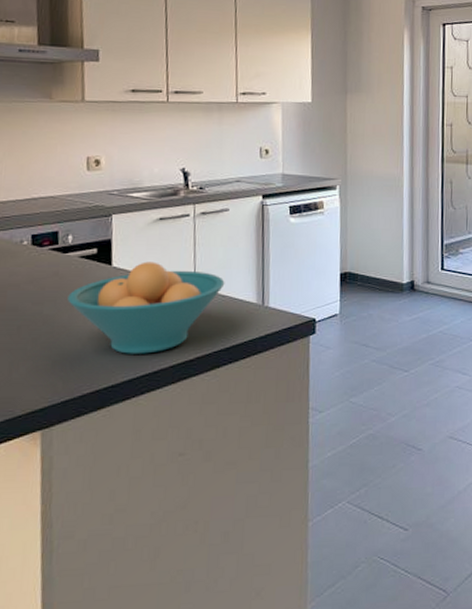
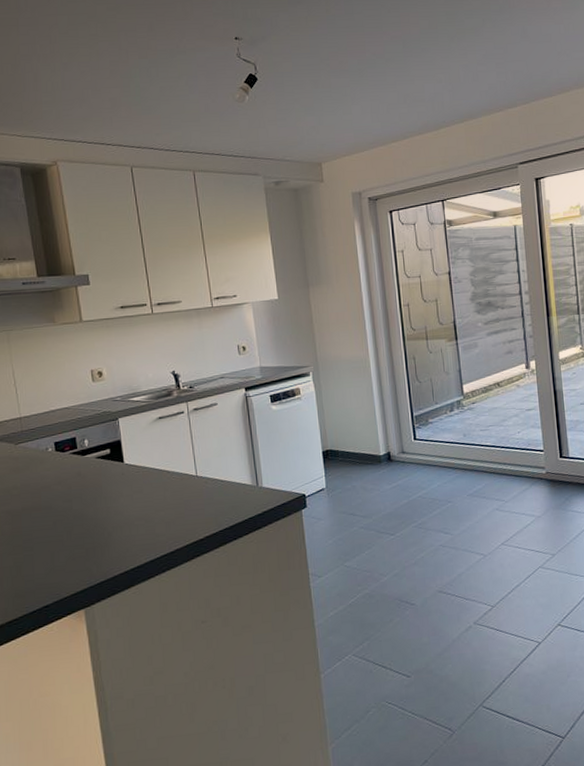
fruit bowl: present [68,261,225,354] -> none [91,456,222,539]

